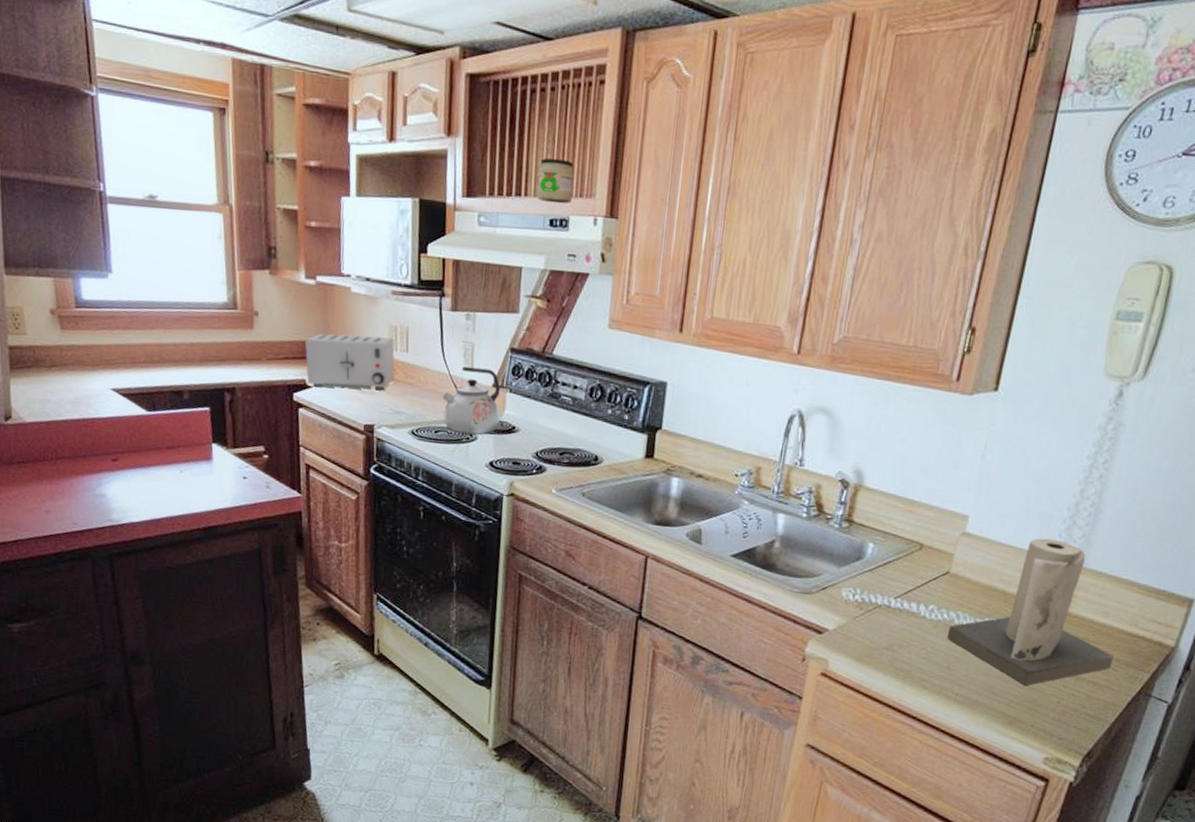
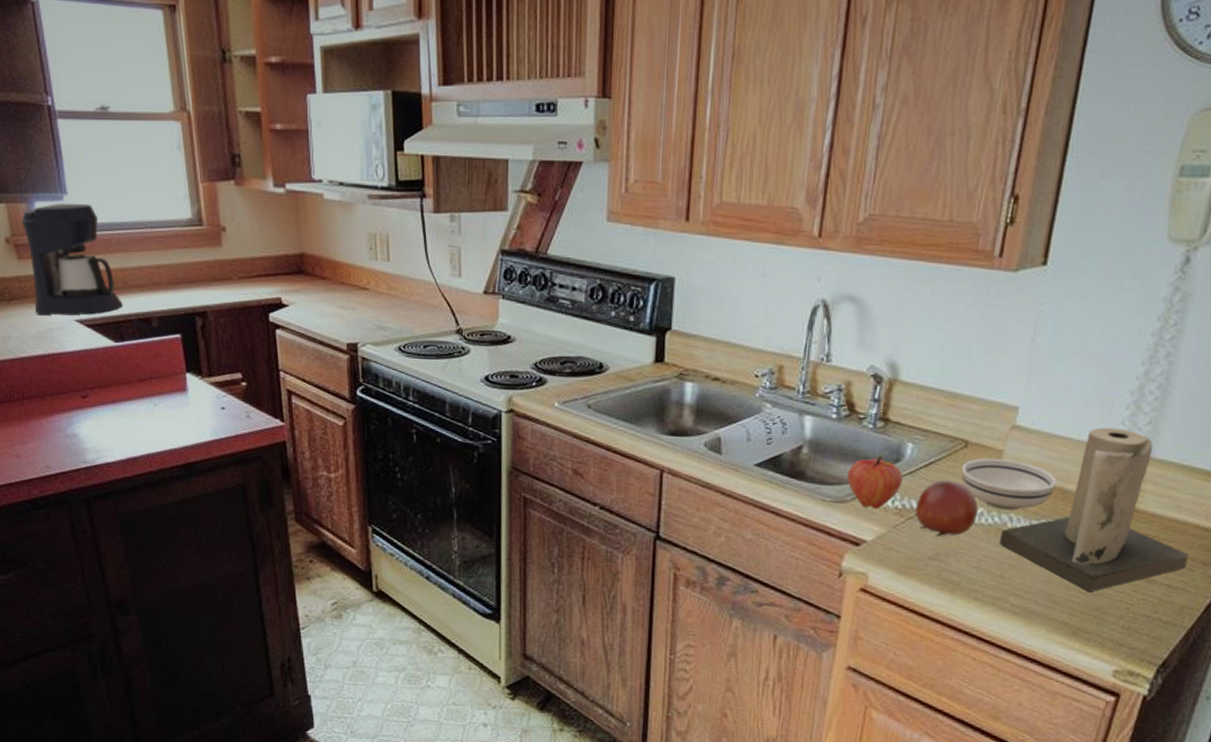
coffee maker: none [67,281,157,385] -> present [21,203,123,315]
toaster: present [304,333,395,391] -> none [277,246,376,306]
kettle: present [442,366,500,436] -> none [430,273,494,348]
jar: present [537,158,574,204] -> none [520,36,560,86]
fruit: none [813,552,864,602] -> present [847,455,903,509]
fruit: none [873,578,929,629] -> present [915,480,978,536]
bowl: none [915,560,1000,609] -> present [960,457,1057,511]

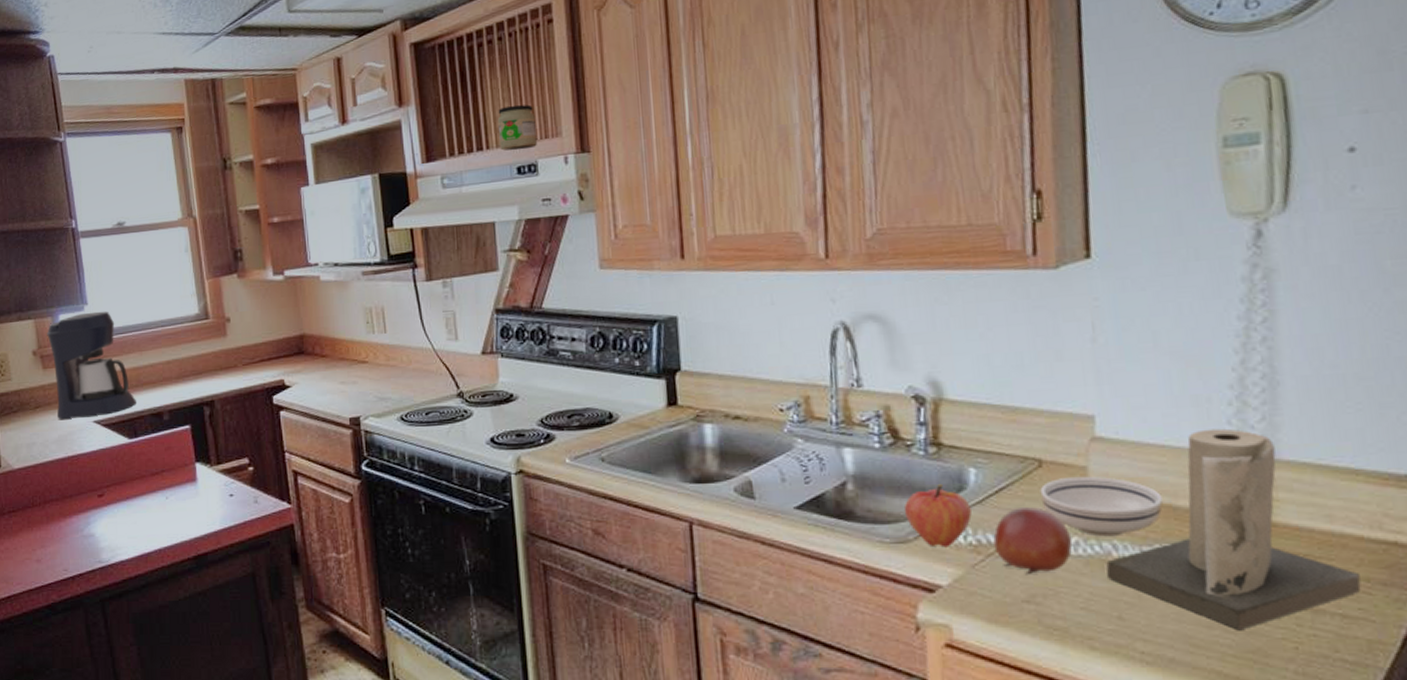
jar: none [520,36,560,86] -> present [497,104,537,151]

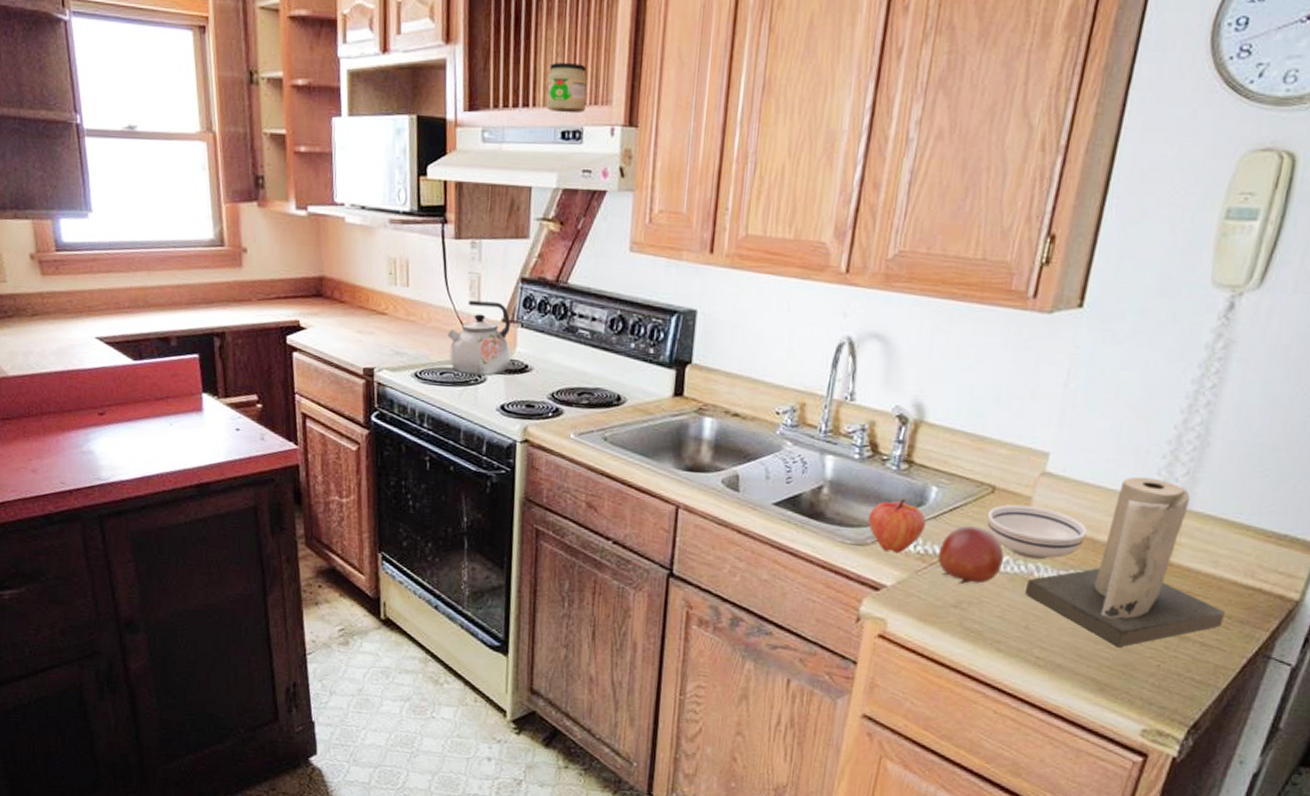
coffee maker: present [47,311,136,419] -> none [46,220,142,332]
kettle: none [429,335,495,412] -> present [447,300,511,376]

